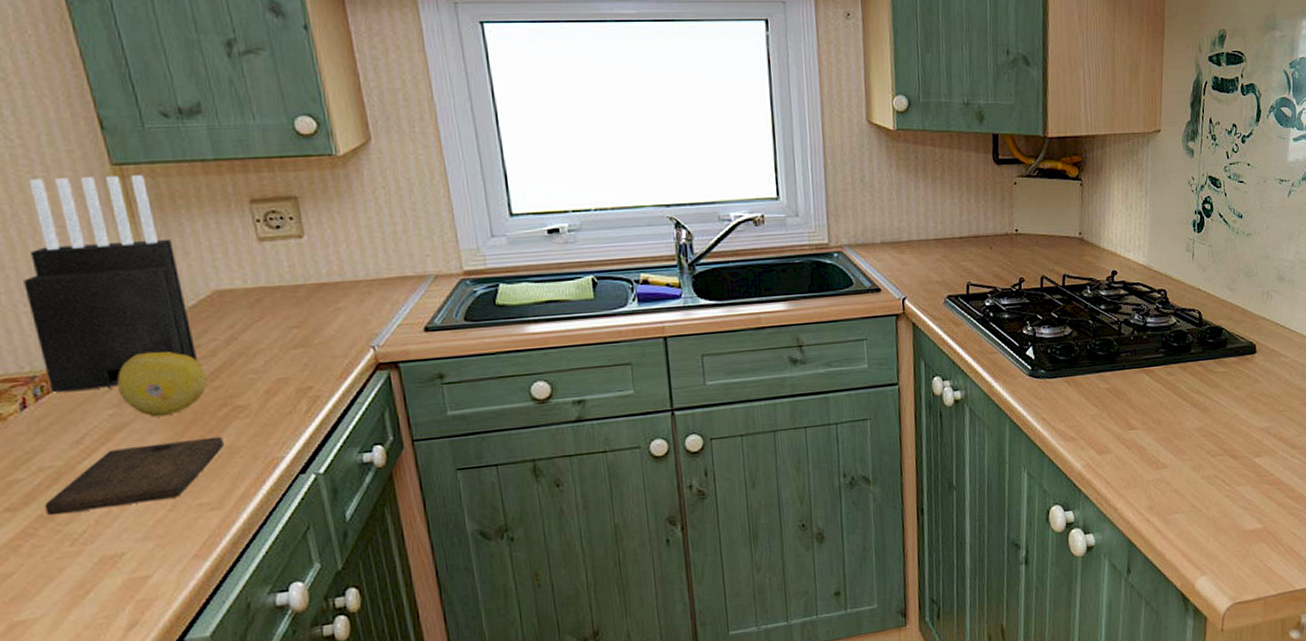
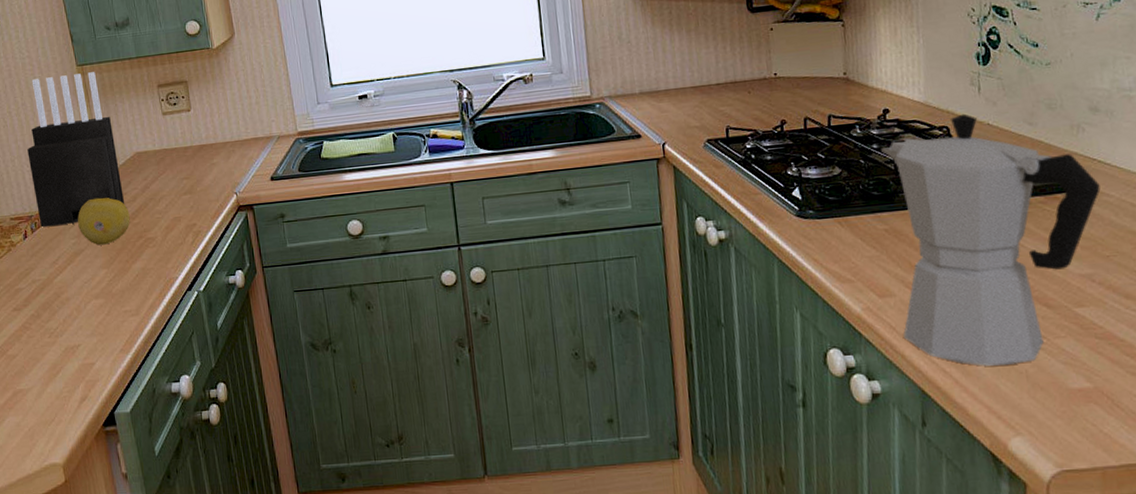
cutting board: present [44,436,224,516] -> none [35,260,140,315]
moka pot: none [1108,278,1280,515] -> present [881,113,1101,366]

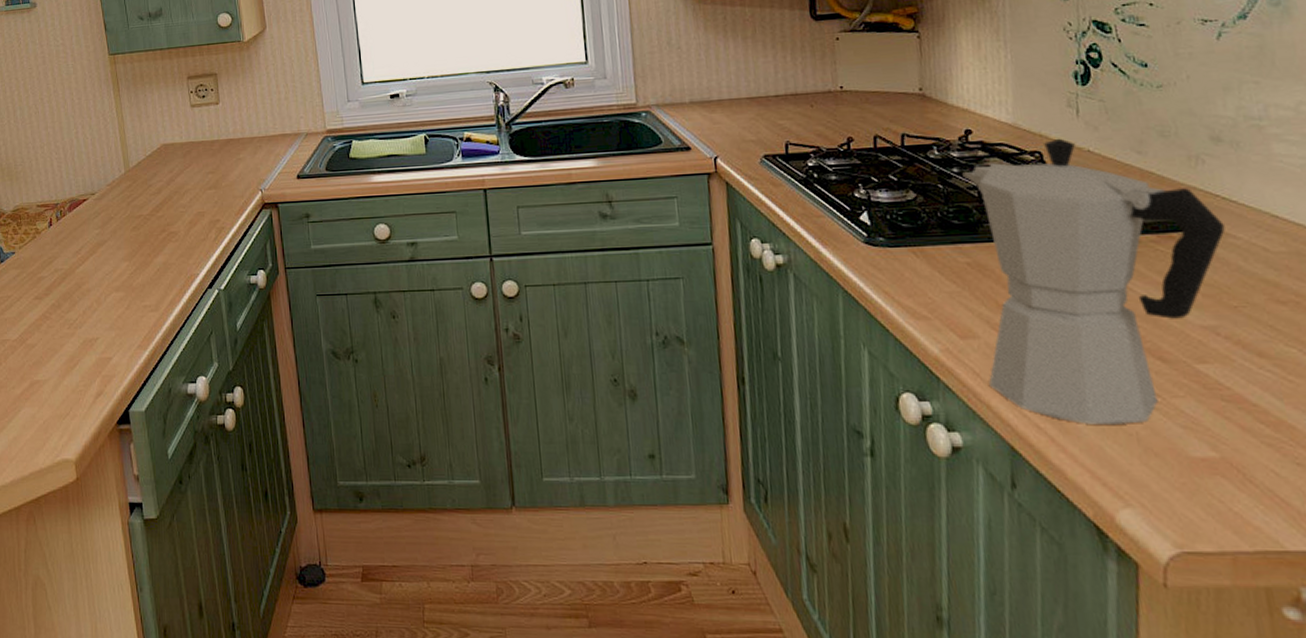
knife block: present [27,72,125,228] -> none [57,61,150,216]
fruit: present [78,197,130,246] -> none [102,188,154,237]

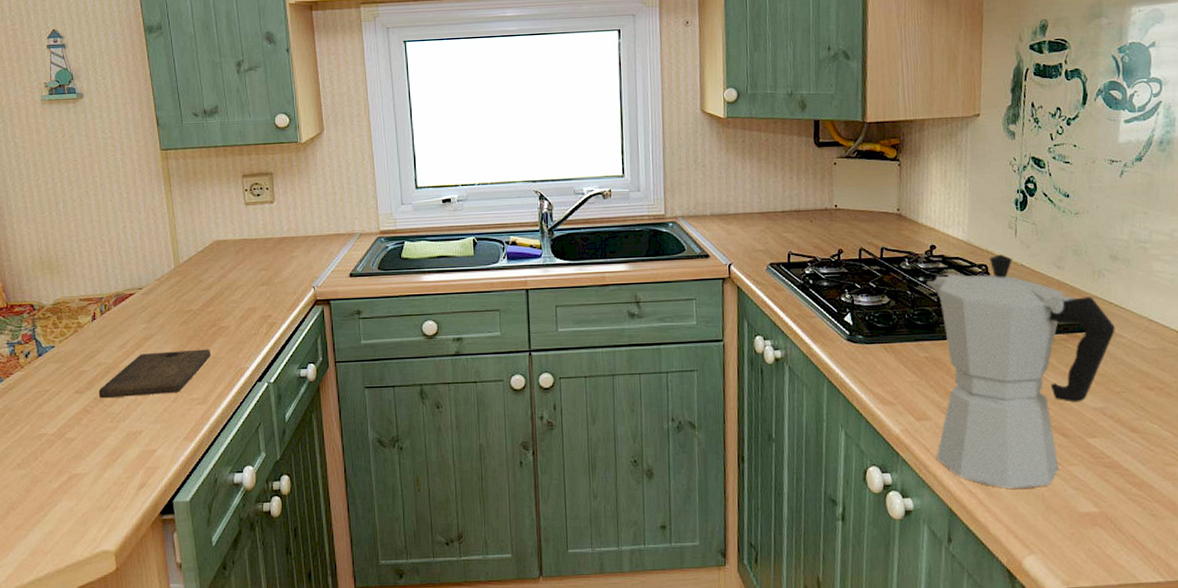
cutting board: none [56,254,161,305] -> present [98,349,210,399]

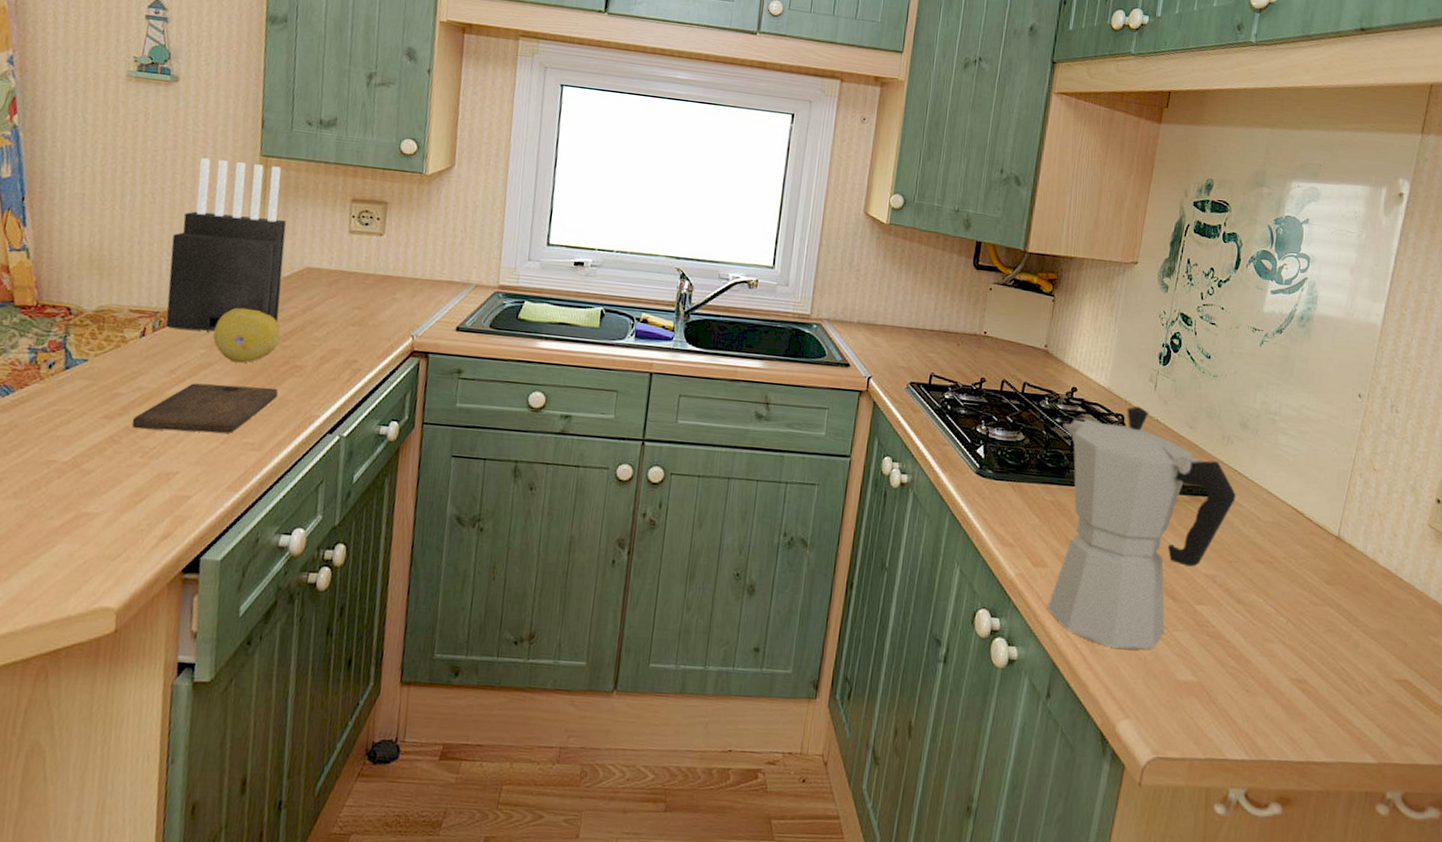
knife block: none [103,157,200,310] -> present [166,158,286,333]
fruit: none [150,283,204,332] -> present [213,307,281,363]

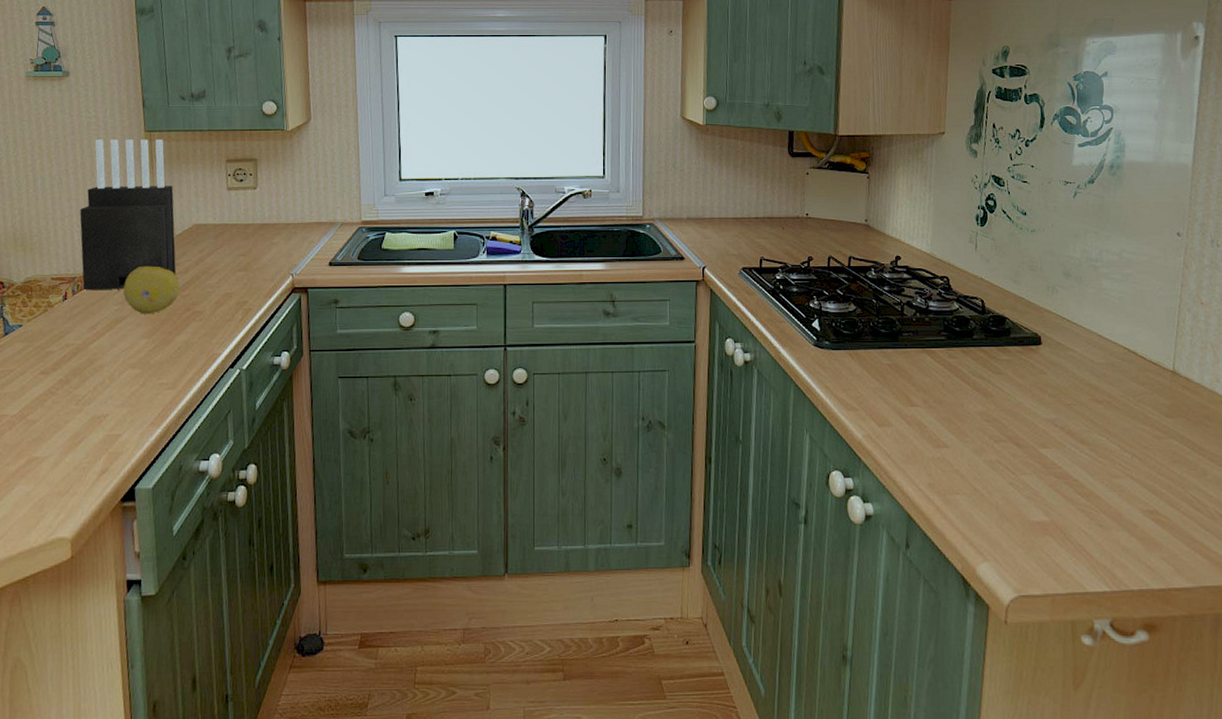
cutting board: present [132,383,278,434] -> none [64,333,183,381]
moka pot: present [1047,406,1236,650] -> none [891,267,1067,497]

